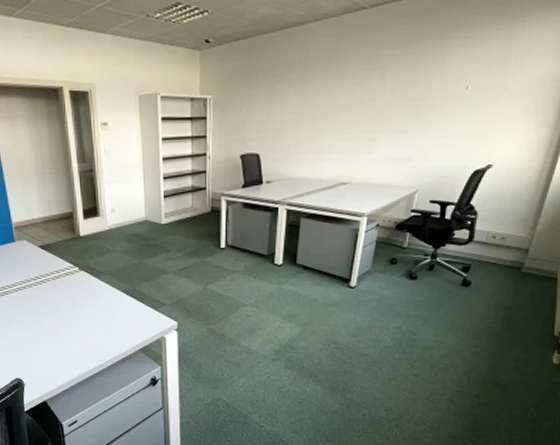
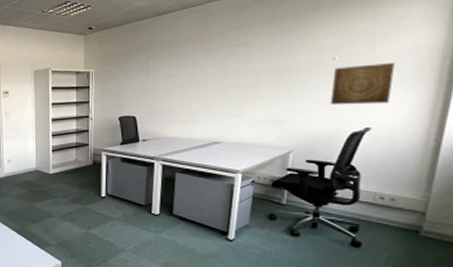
wall art: none [458,94,522,141] -> present [330,63,395,106]

